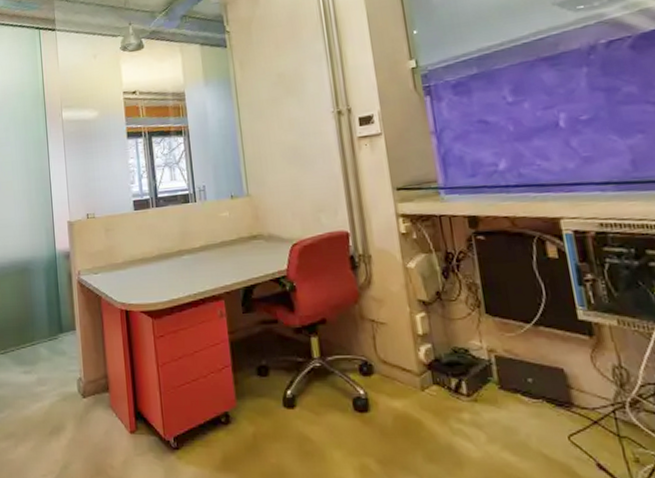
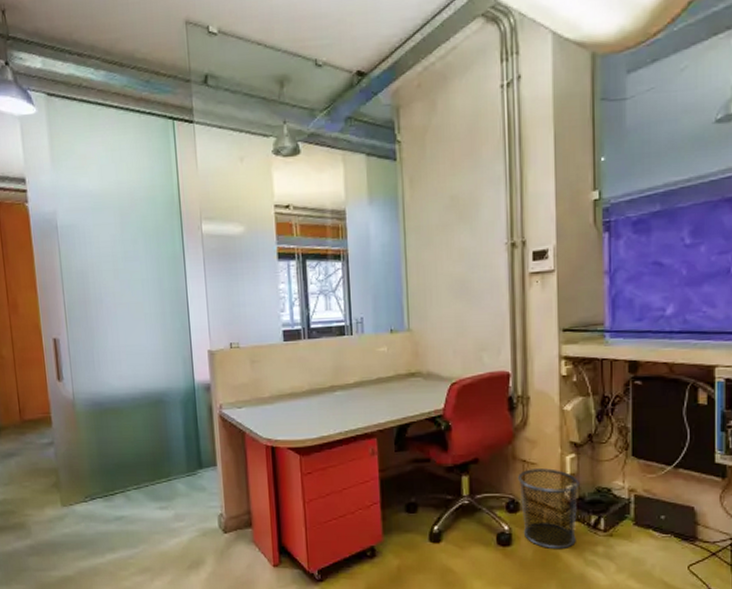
waste bin: none [367,328,438,417] -> present [517,468,580,550]

